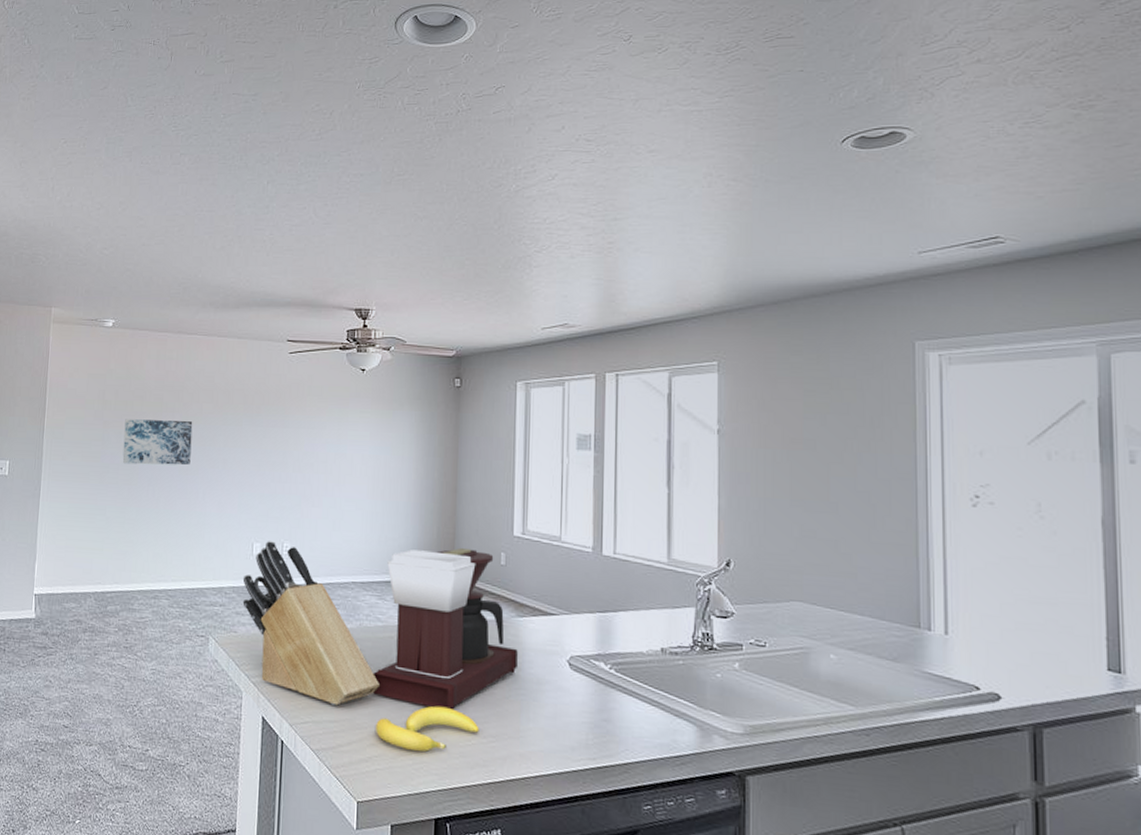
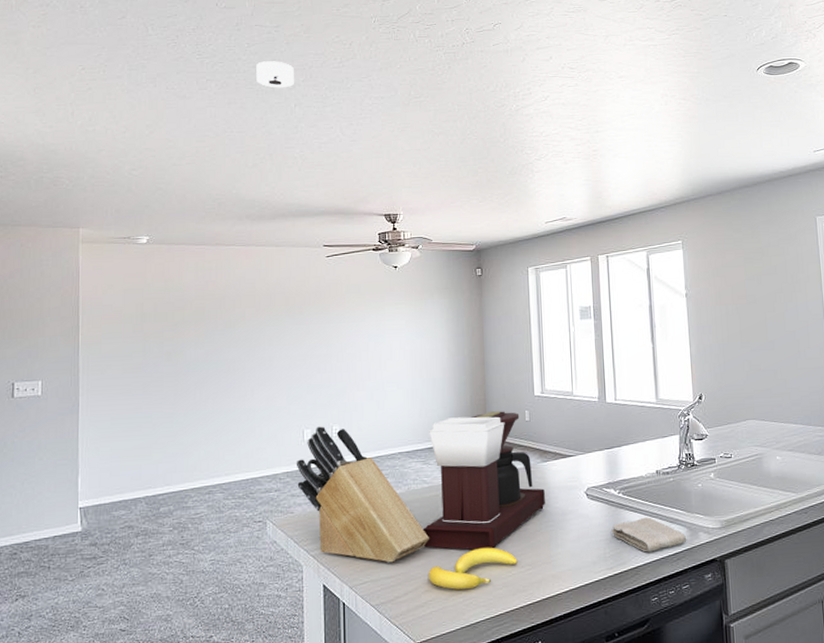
wall art: present [122,419,193,465] -> none [166,326,237,372]
smoke detector: none [230,133,269,163] -> present [256,61,294,88]
washcloth: none [597,703,696,749] -> present [611,517,687,552]

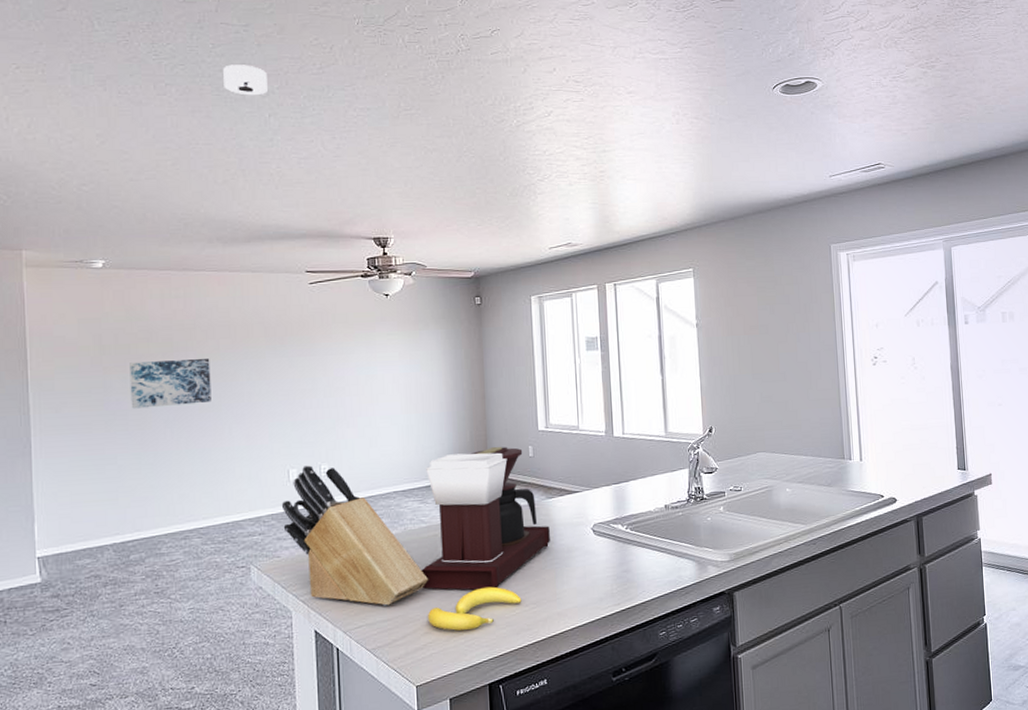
wall art: none [166,326,237,372] -> present [129,359,211,409]
washcloth: present [611,517,687,552] -> none [619,552,696,587]

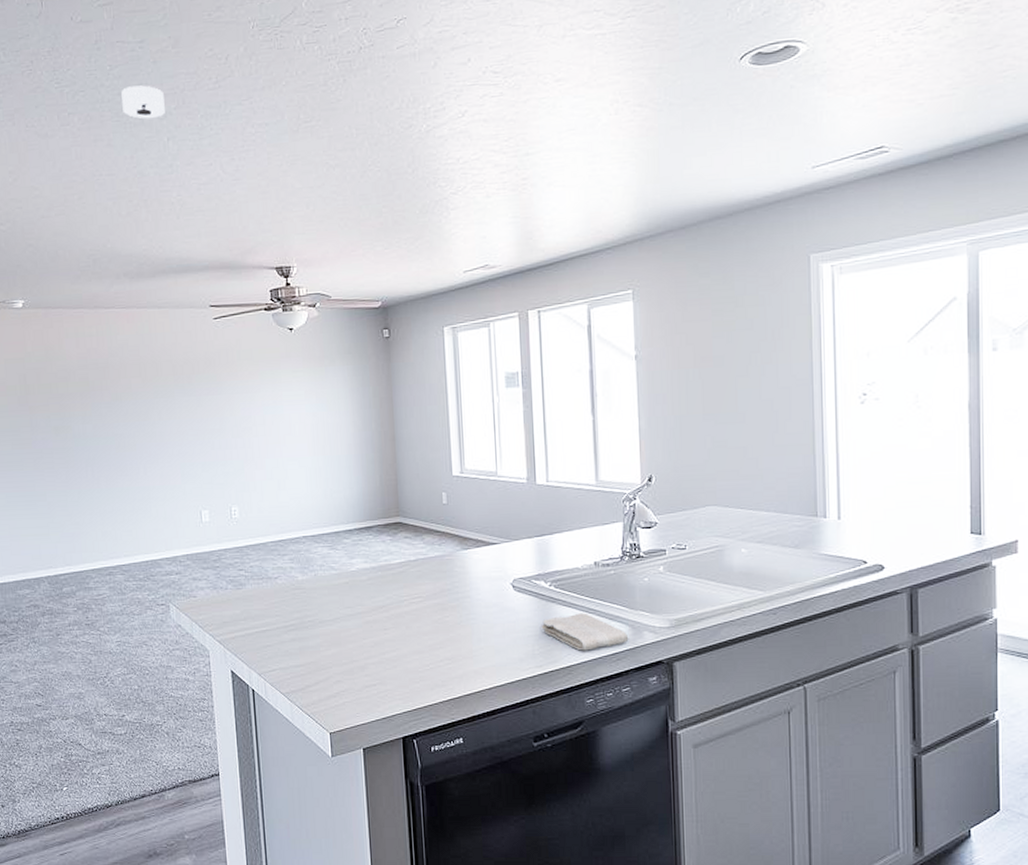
wall art: present [129,359,211,409] -> none [52,398,127,448]
knife block: present [281,465,428,606] -> none [195,507,339,651]
coffee maker: present [421,446,550,590] -> none [332,492,466,642]
banana: present [428,586,522,631] -> none [340,639,436,682]
washcloth: none [619,552,696,587] -> present [541,612,629,651]

